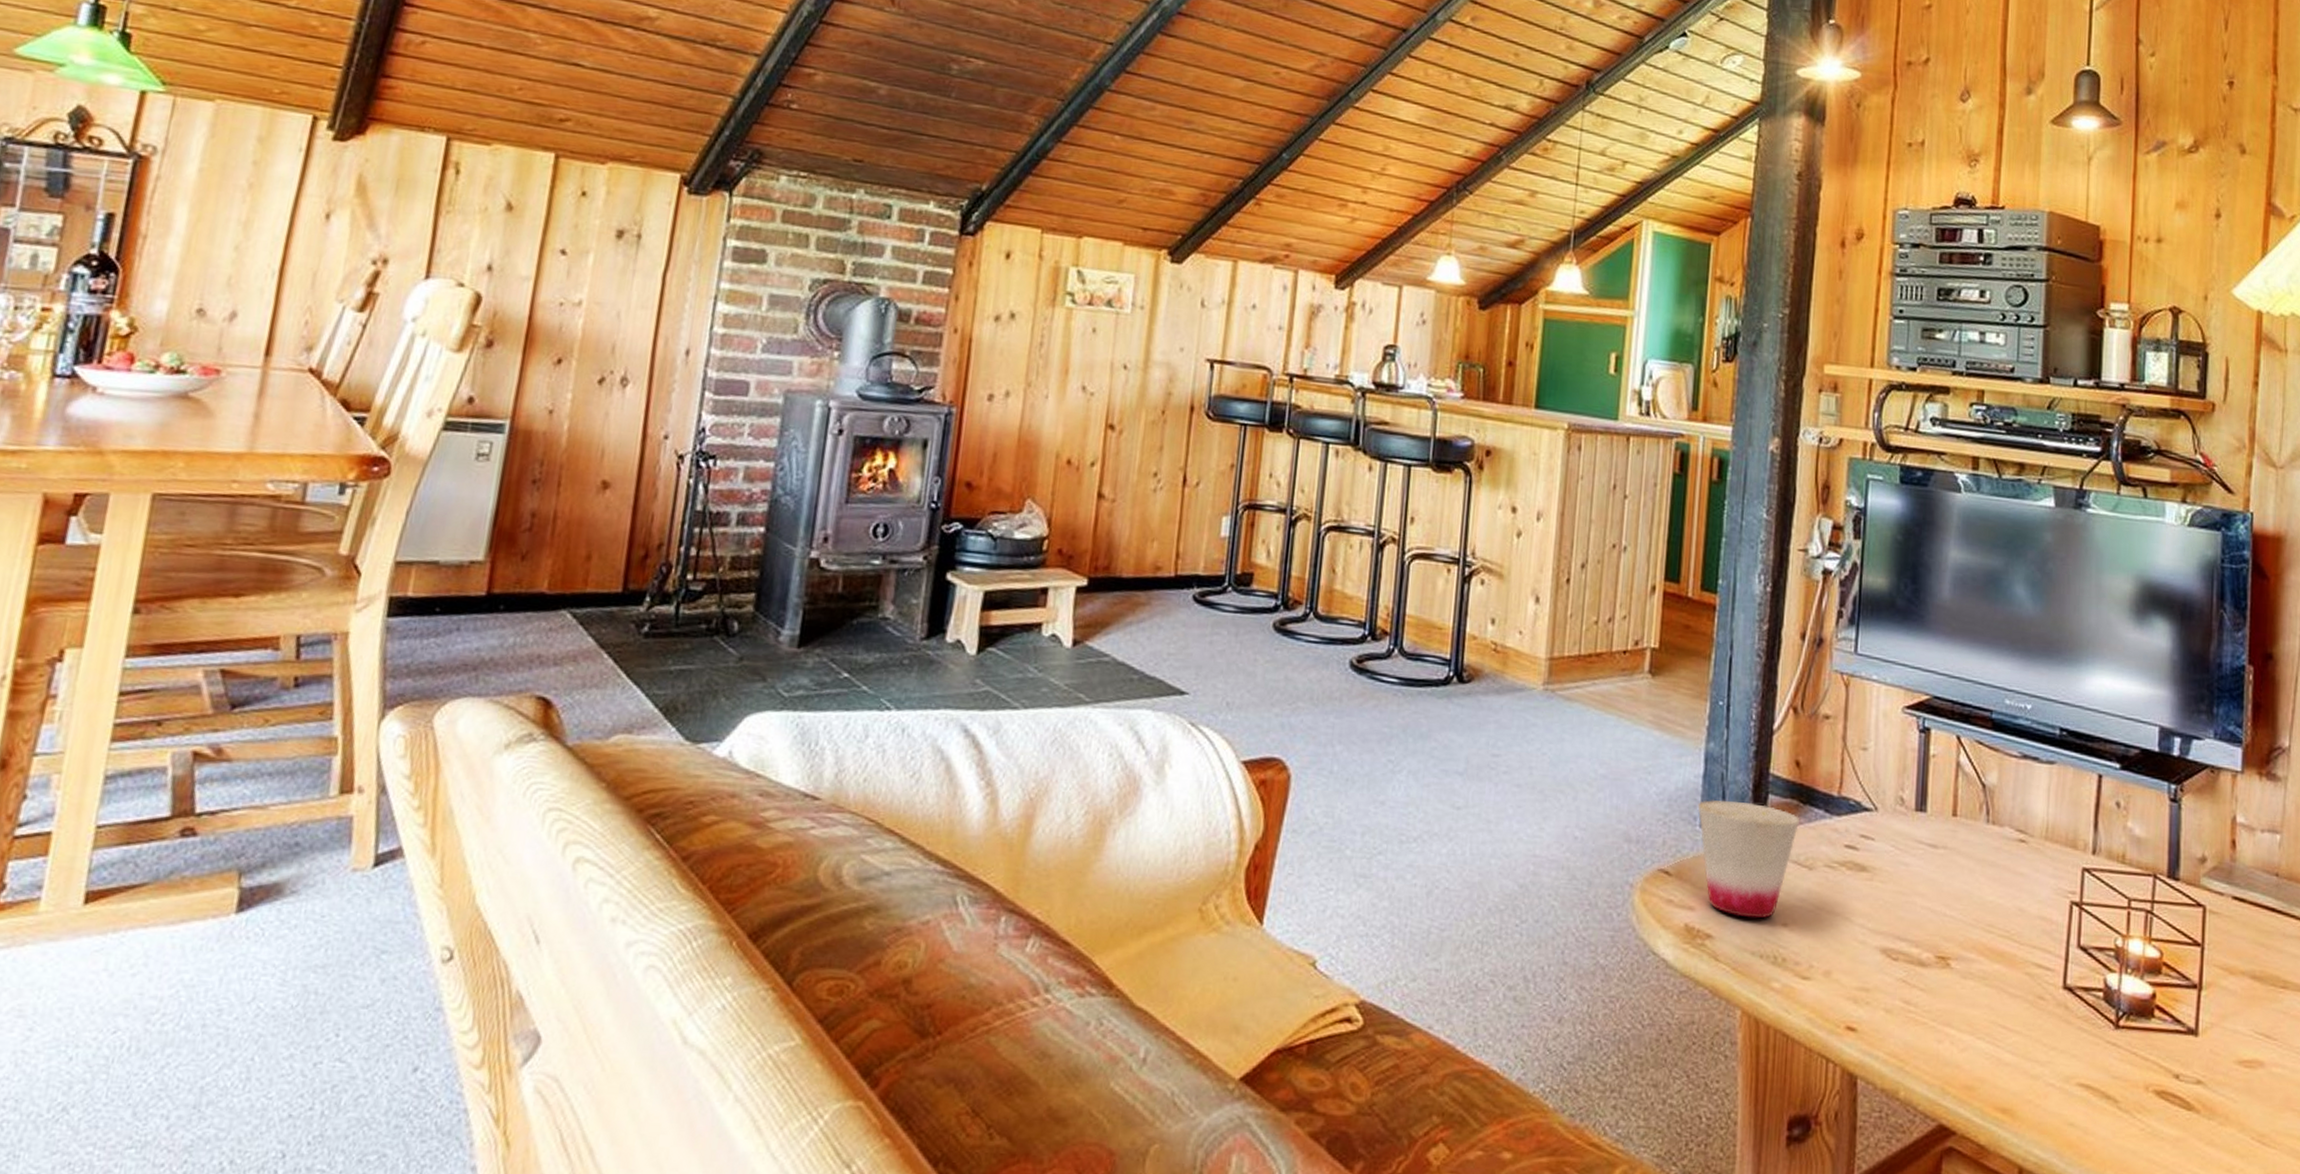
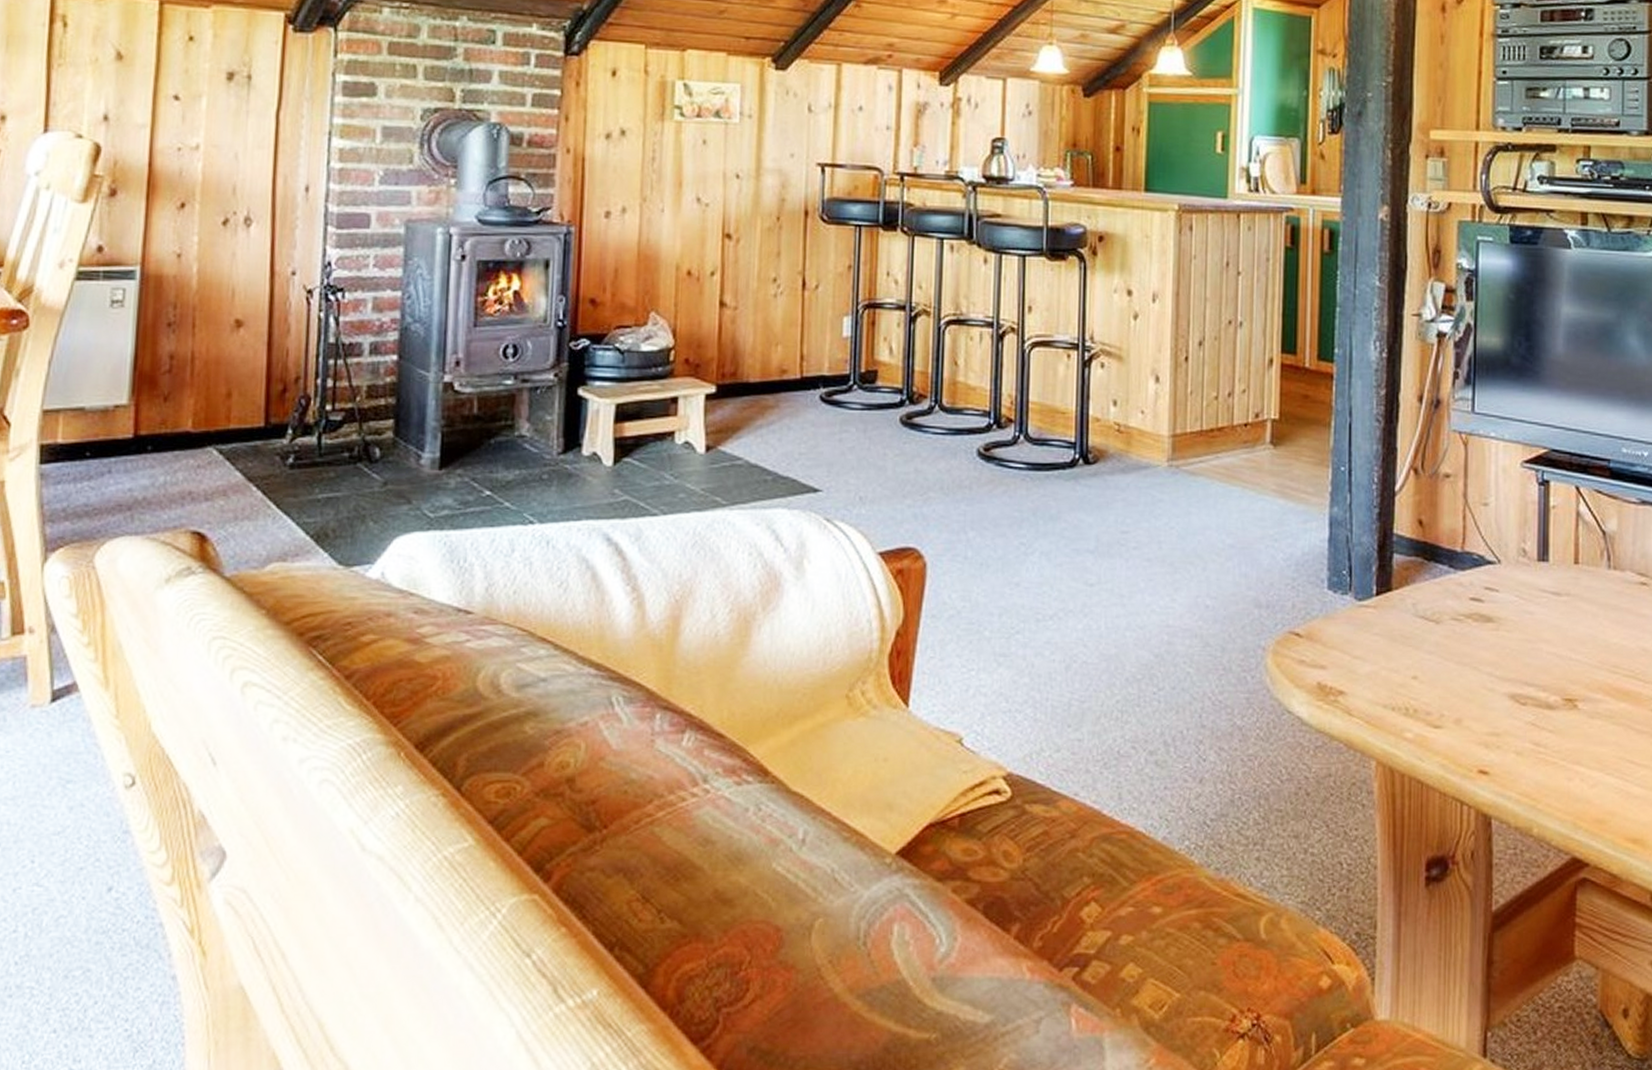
cup: present [1697,799,1799,919] -> none [1324,561,1424,673]

